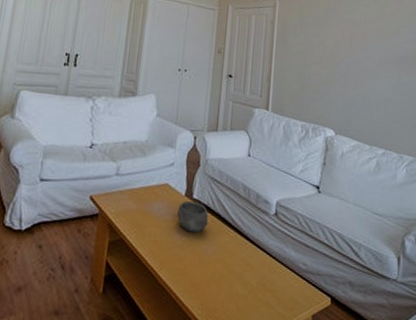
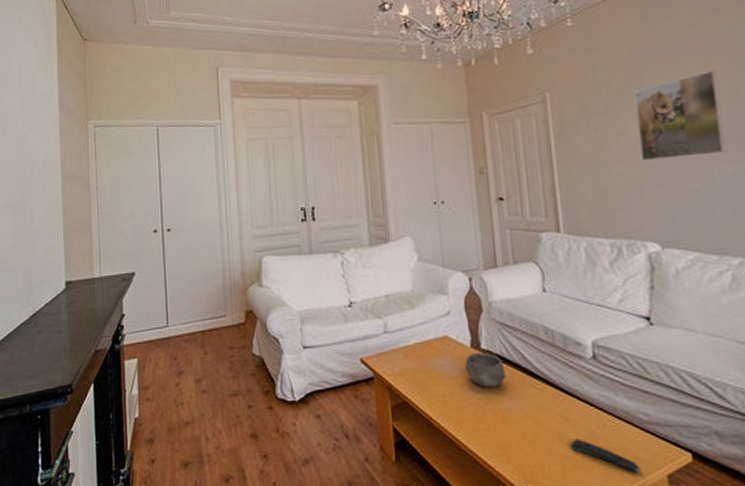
remote control: none [247,281,295,313] -> present [571,439,642,473]
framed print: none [332,10,388,72] -> present [634,70,727,162]

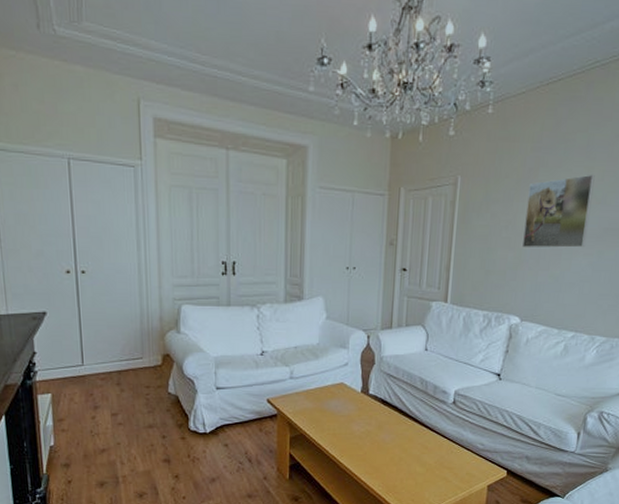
bowl: present [465,352,506,388] -> none [354,396,386,424]
remote control: present [571,439,642,473] -> none [425,461,471,485]

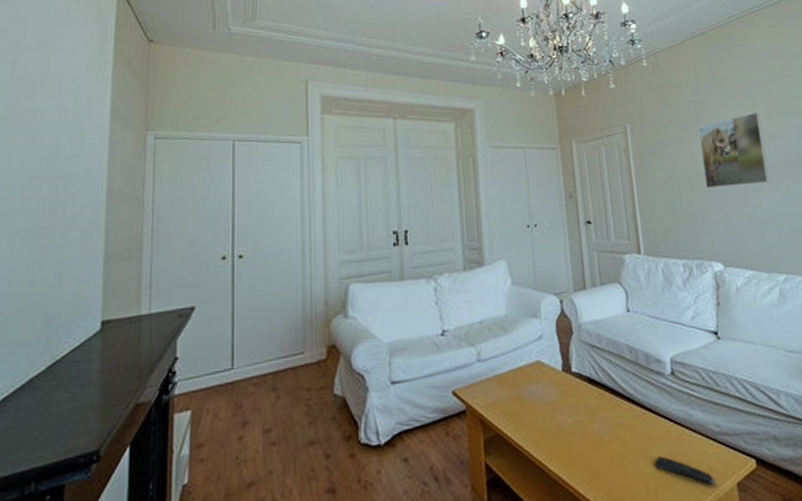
remote control: none [425,461,471,485] -> present [654,456,716,485]

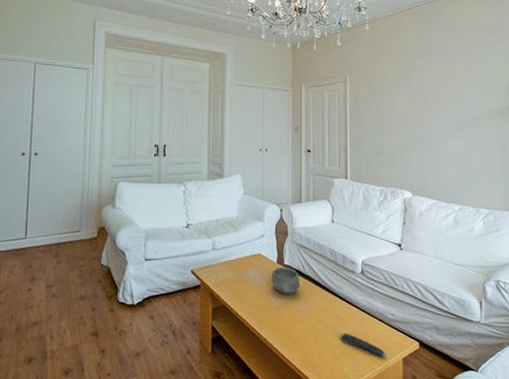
bowl: none [557,375,595,412] -> present [272,267,300,294]
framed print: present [698,111,770,189] -> none [405,74,458,133]

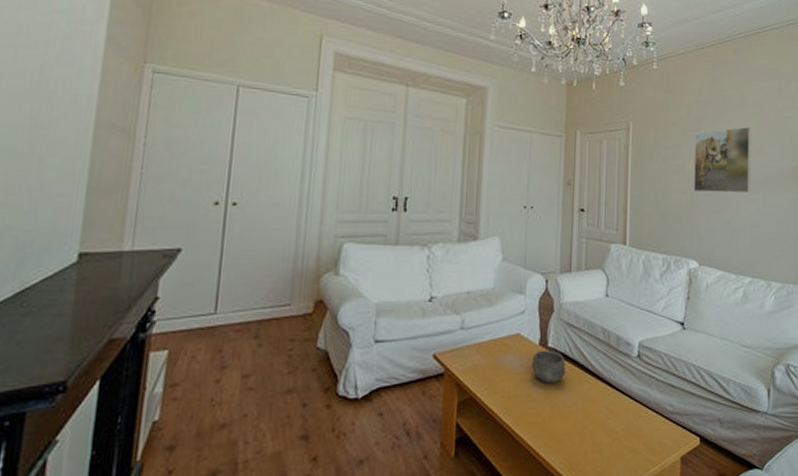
remote control: present [341,333,386,358] -> none [611,428,663,457]
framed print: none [405,74,458,133] -> present [693,126,751,194]

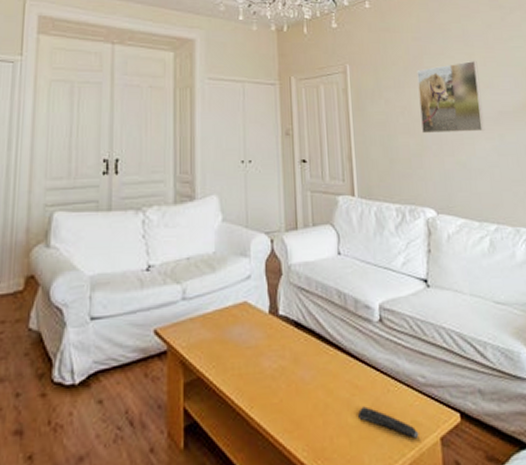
bowl: present [532,350,566,383] -> none [263,318,301,357]
remote control: none [611,428,663,457] -> present [358,406,419,439]

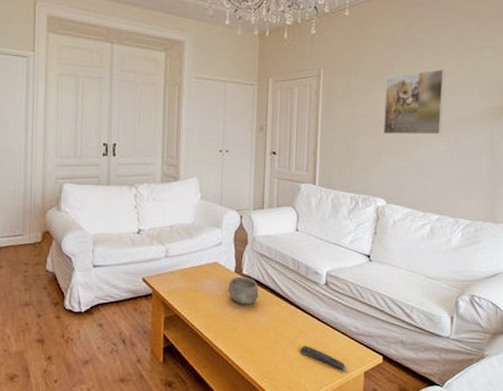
bowl: none [263,318,301,357] -> present [228,276,259,305]

